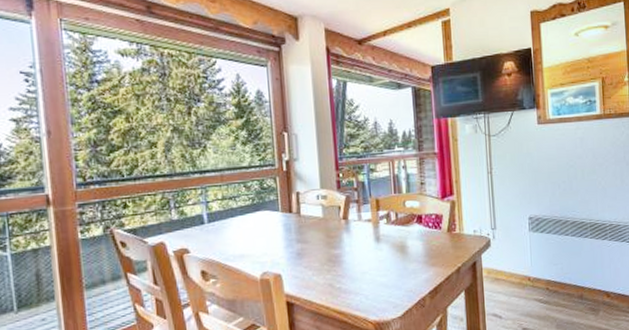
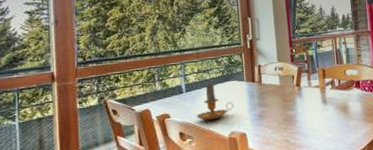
candle: none [221,210,266,258] -> present [196,81,234,121]

